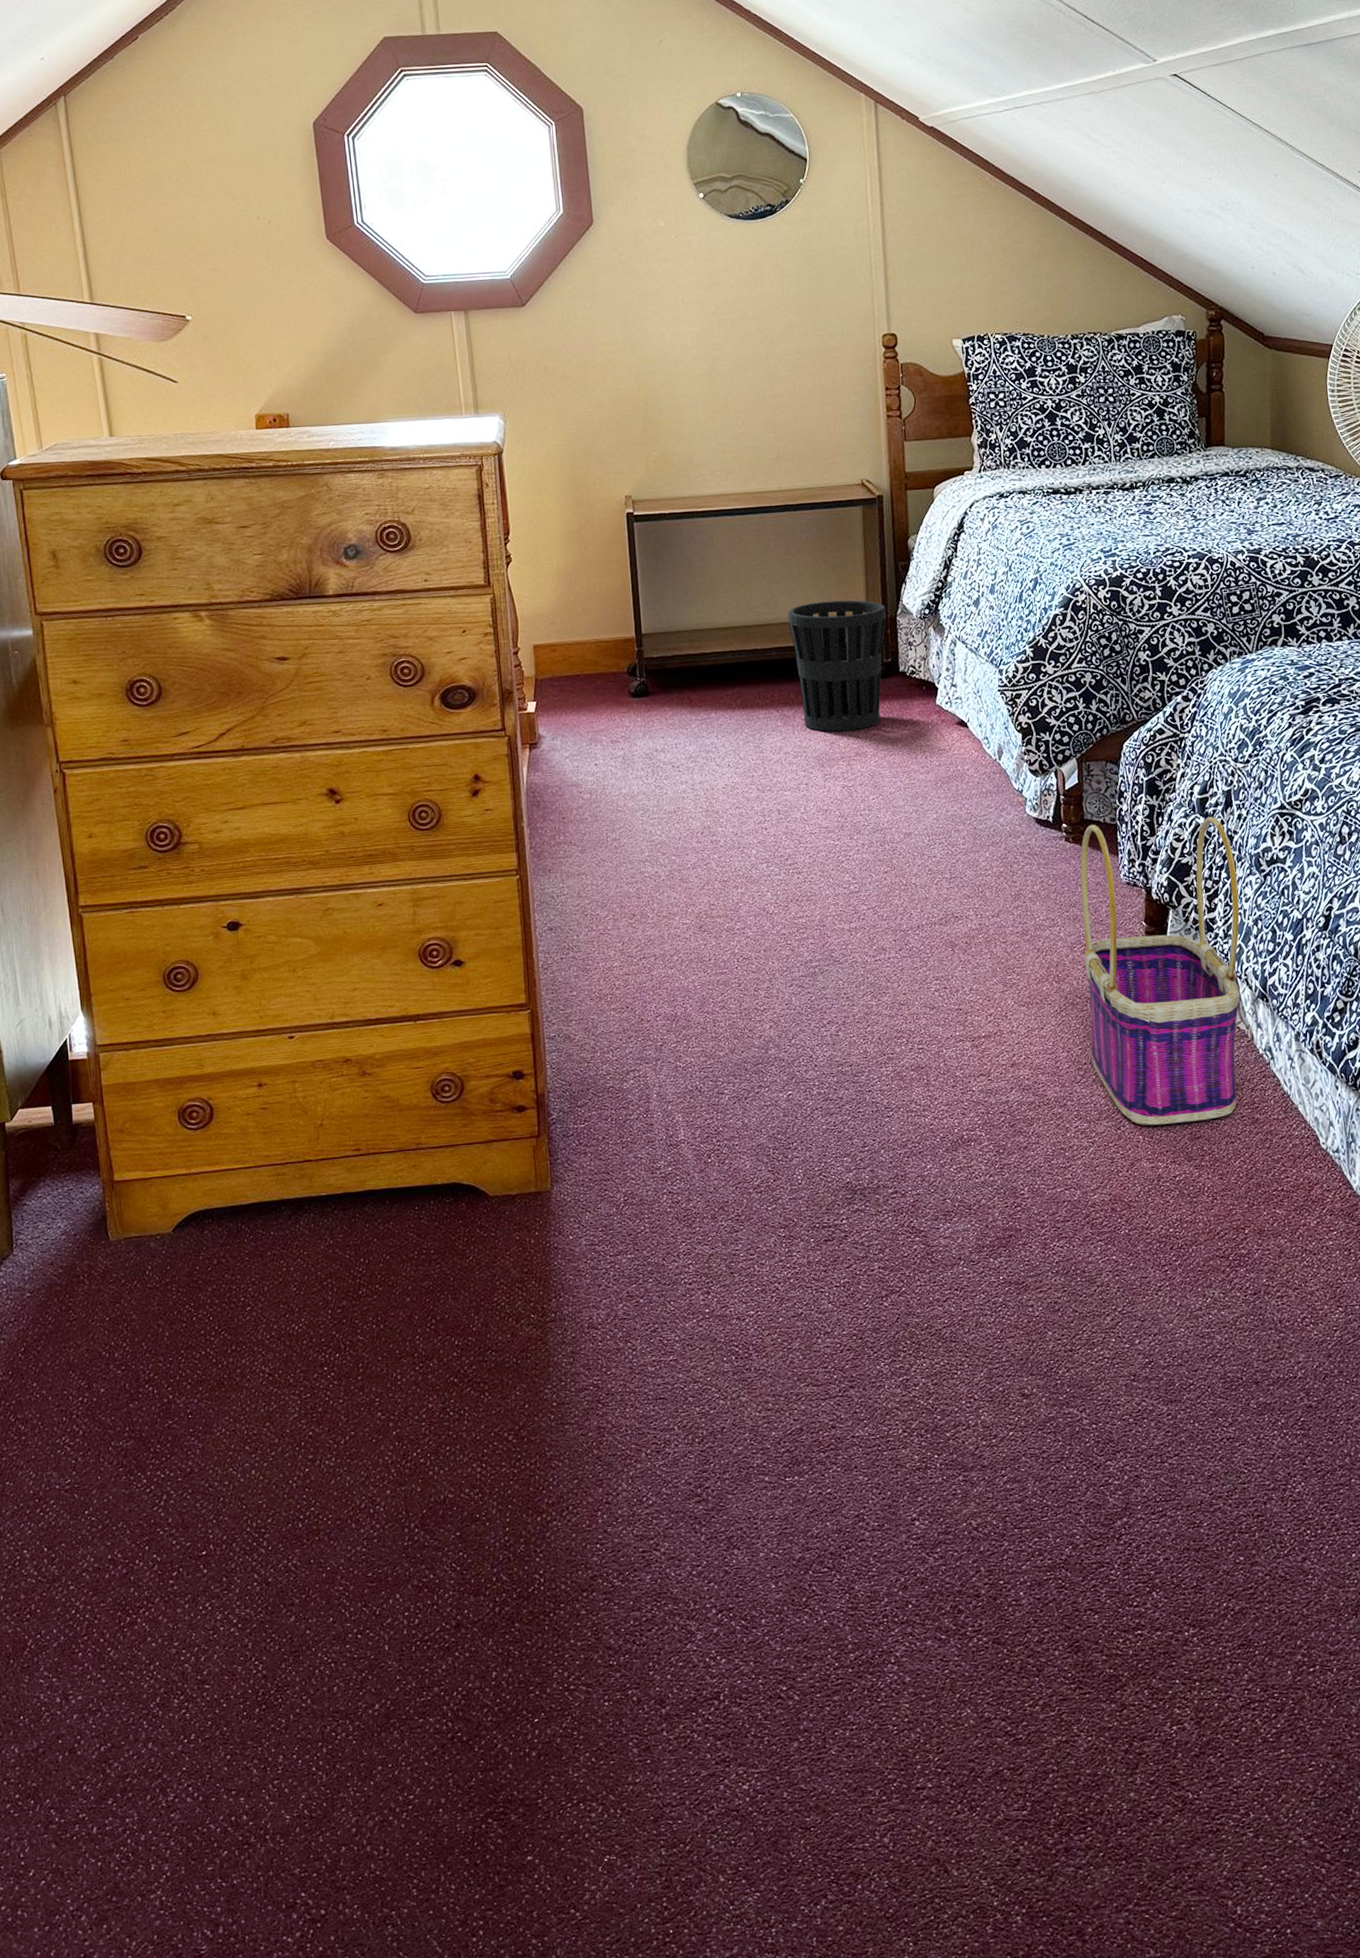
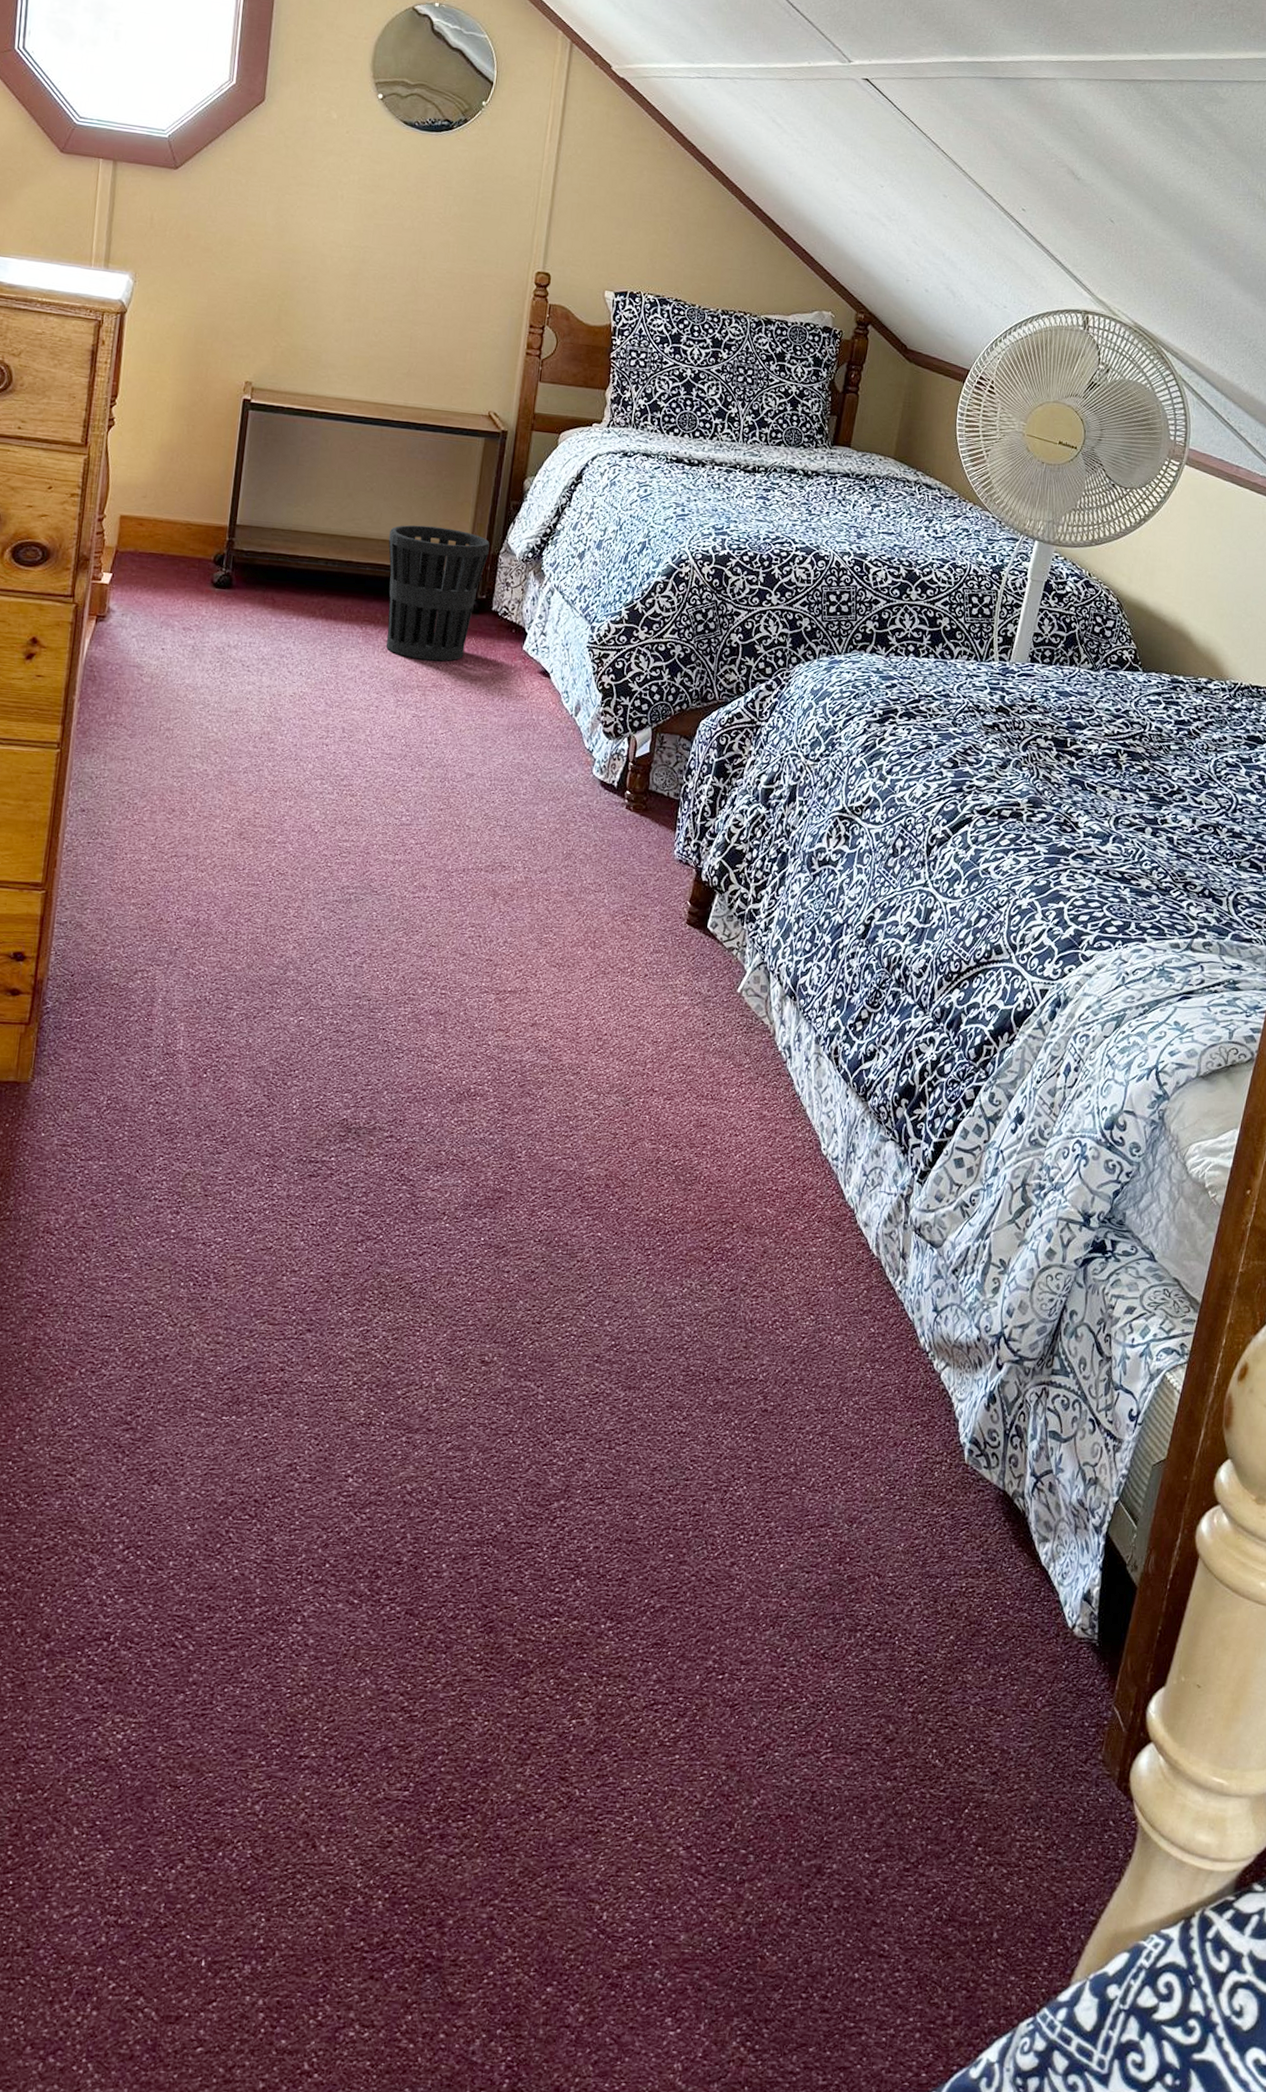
basket: present [1080,816,1240,1126] -> none [612,796,789,1110]

